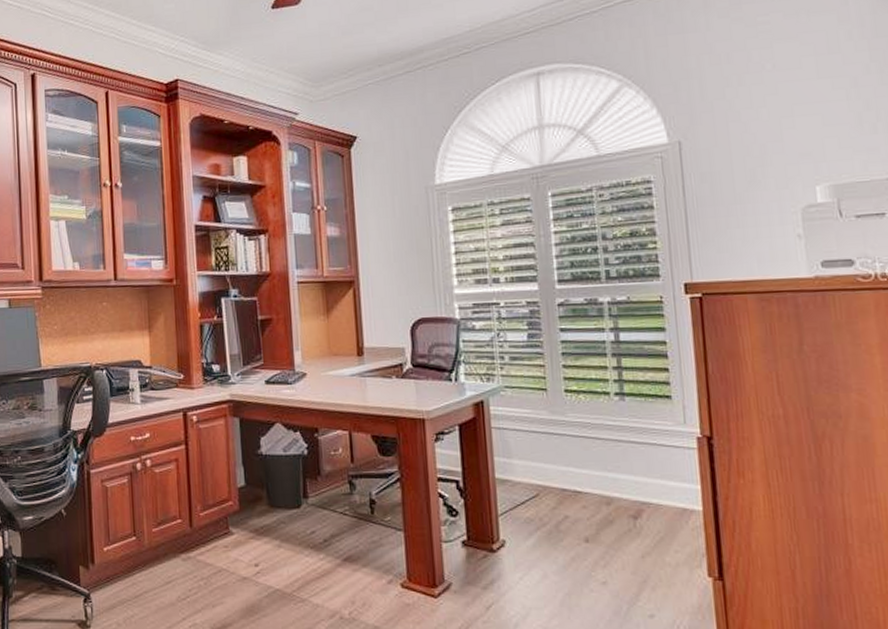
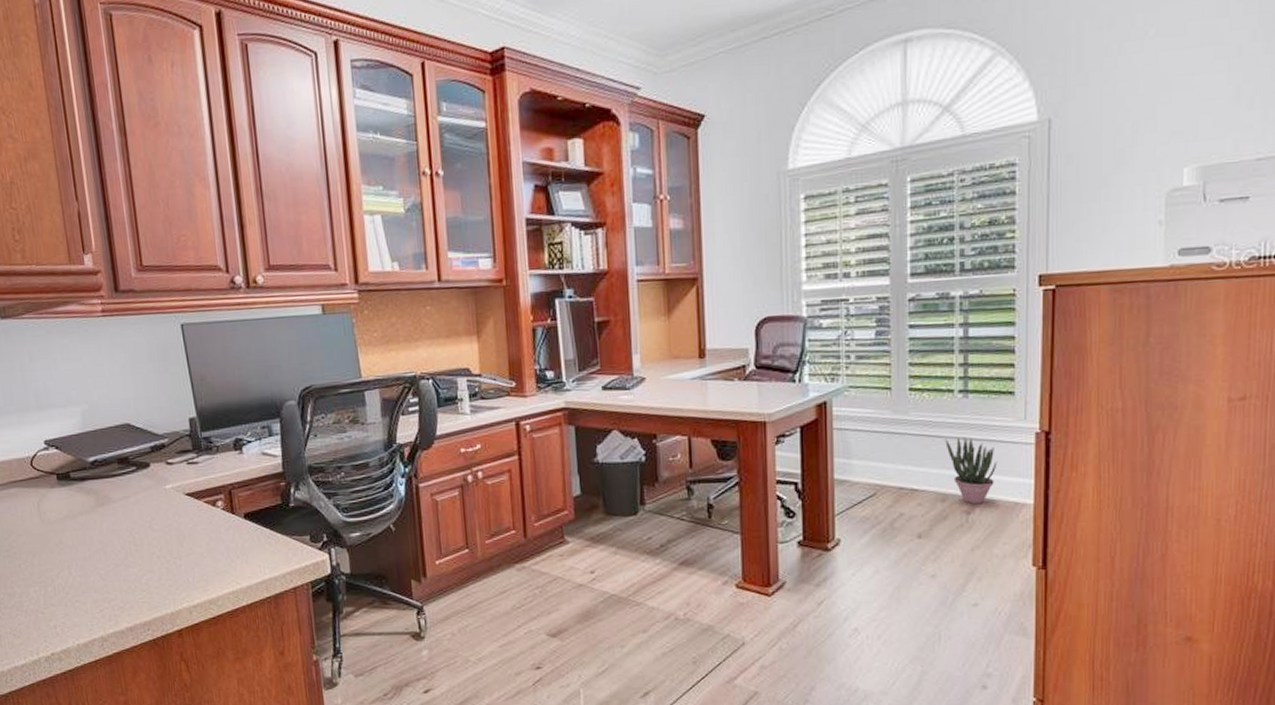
potted plant: none [605,439,661,510] -> present [945,436,997,505]

